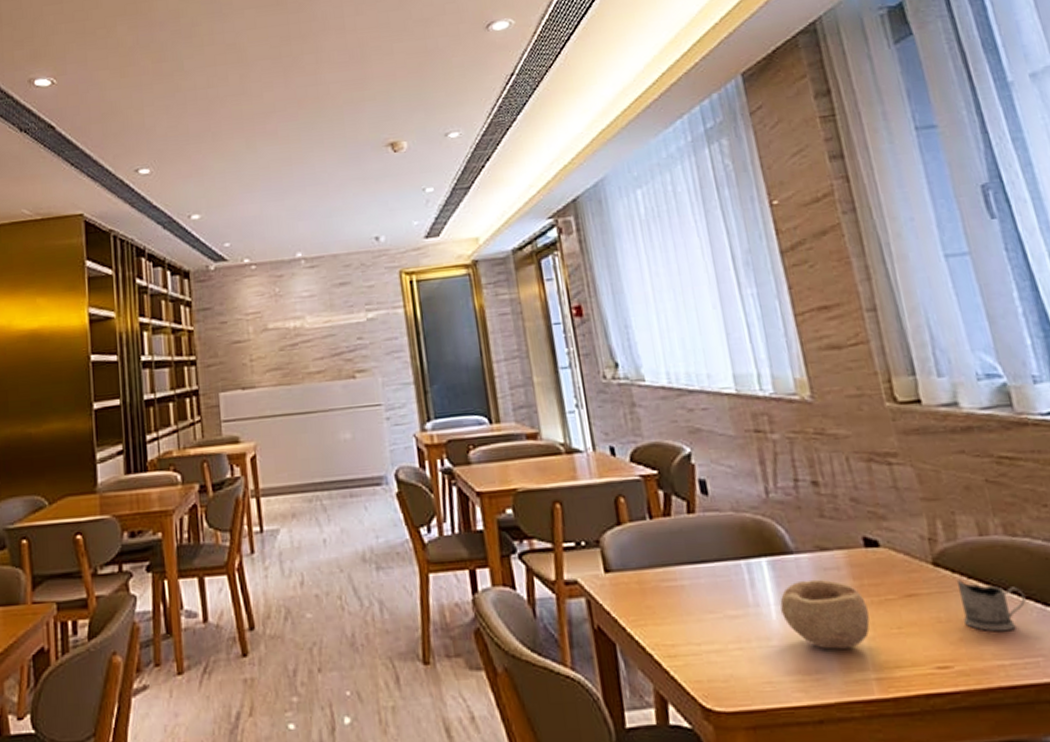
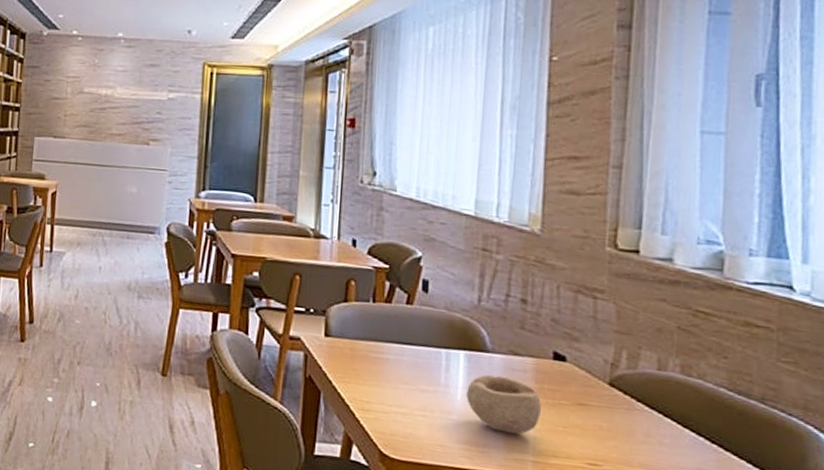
tea glass holder: present [956,580,1026,632] -> none [623,401,683,449]

